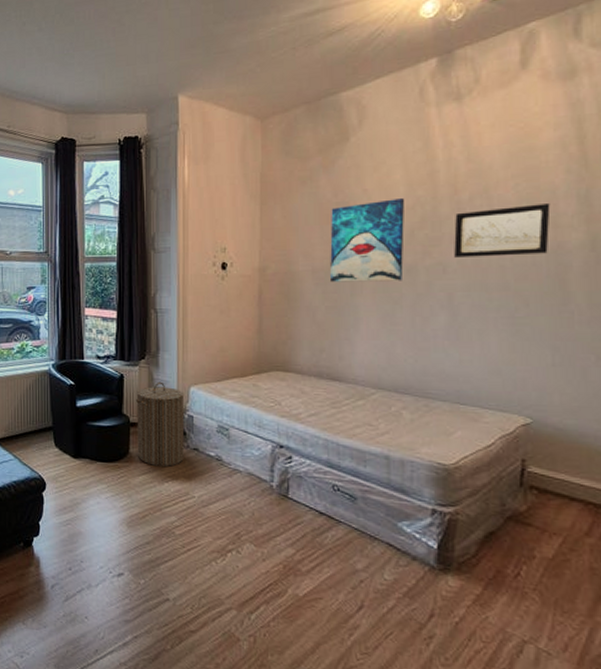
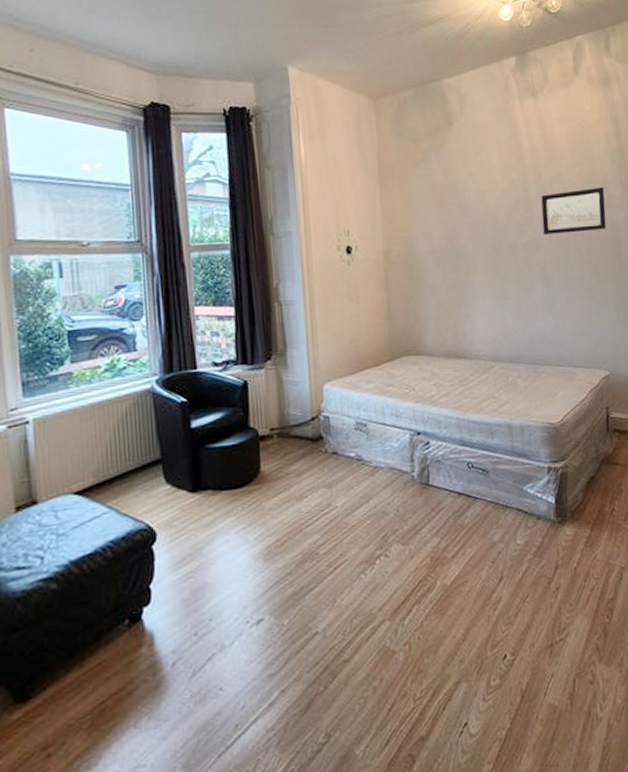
laundry hamper: present [135,381,185,467] -> none [263,383,323,482]
wall art: present [330,198,405,282] -> none [443,181,507,262]

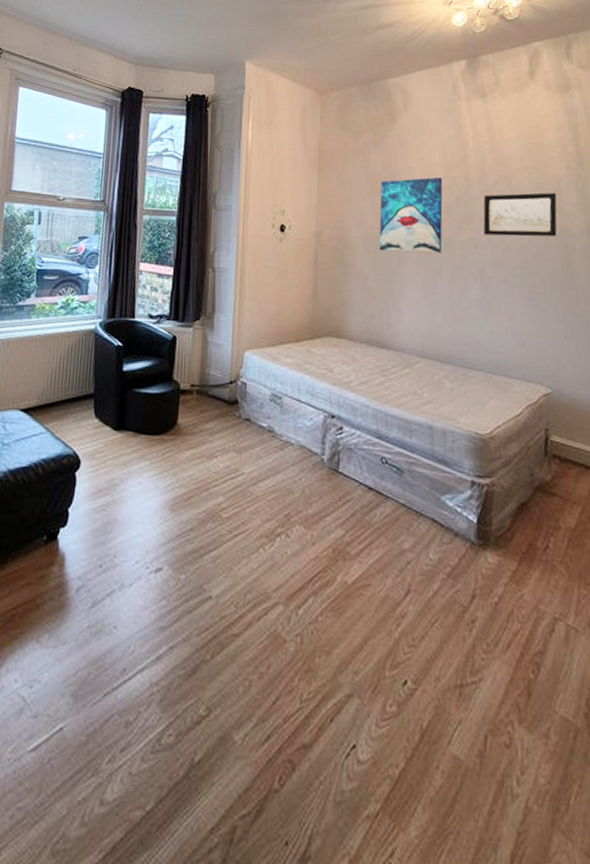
wall art: none [443,181,507,262] -> present [379,177,443,254]

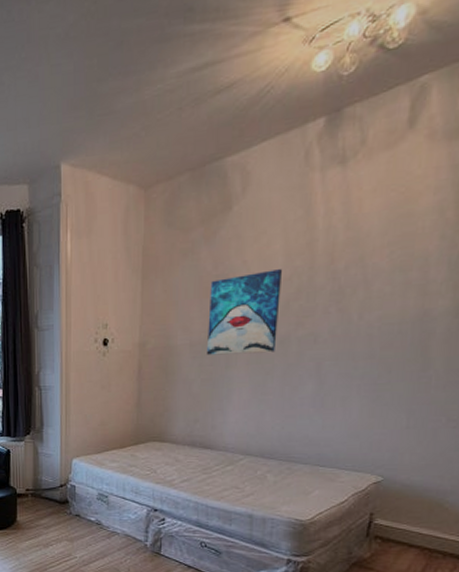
wall art: present [483,192,557,237] -> none [326,271,422,328]

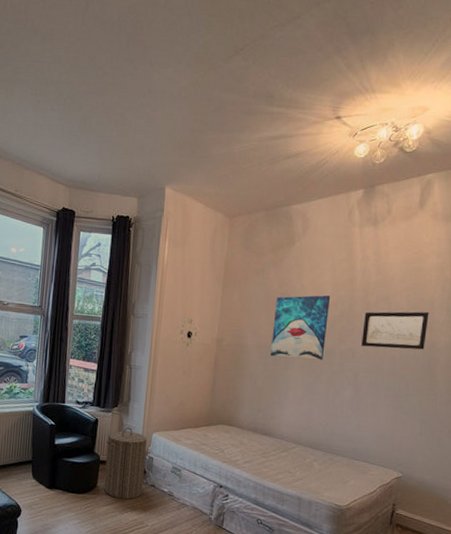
laundry hamper: none [21,455,67,532] -> present [104,427,148,500]
wall art: none [326,271,422,328] -> present [361,311,429,350]

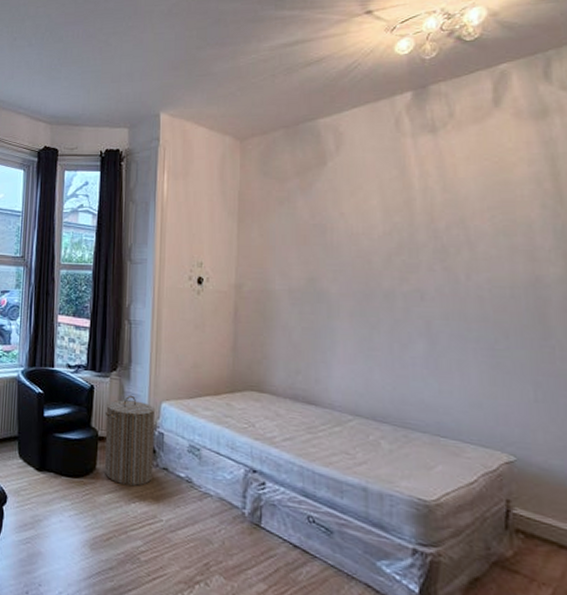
wall art: present [271,295,331,361] -> none [307,224,382,306]
wall art: present [361,311,429,350] -> none [431,237,528,287]

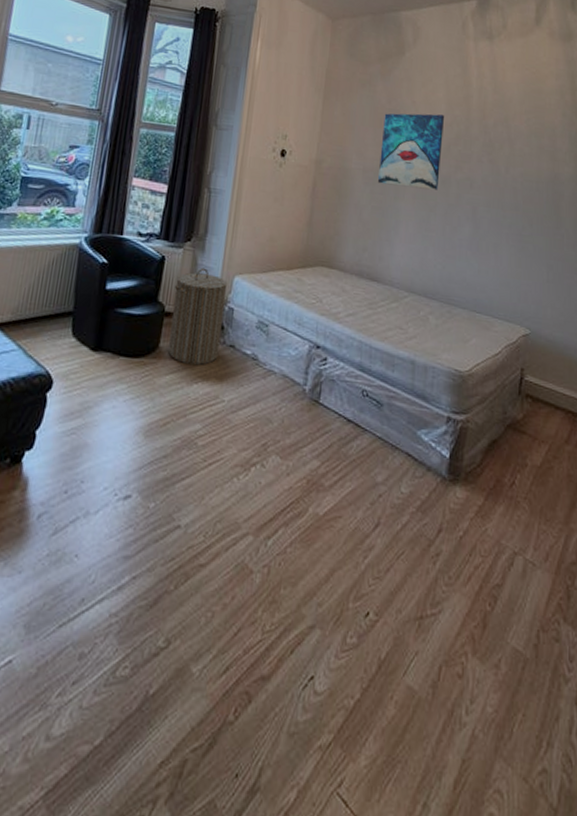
wall art: none [307,224,382,306] -> present [378,113,445,191]

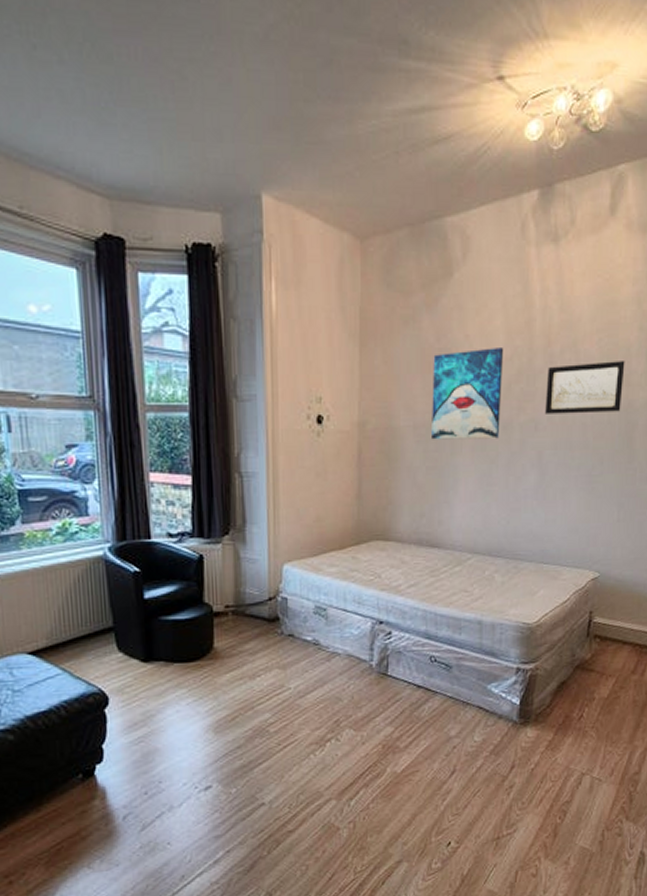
laundry hamper: present [168,267,228,365] -> none [218,560,278,660]
wall art: none [480,135,551,182] -> present [545,361,625,414]

